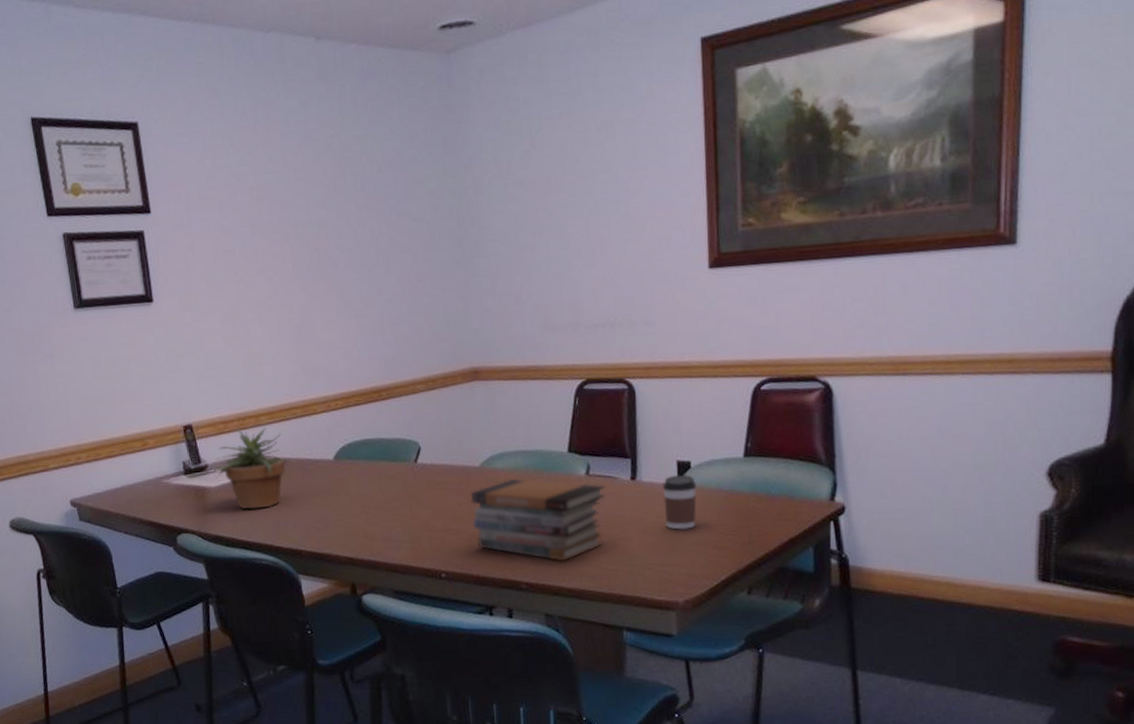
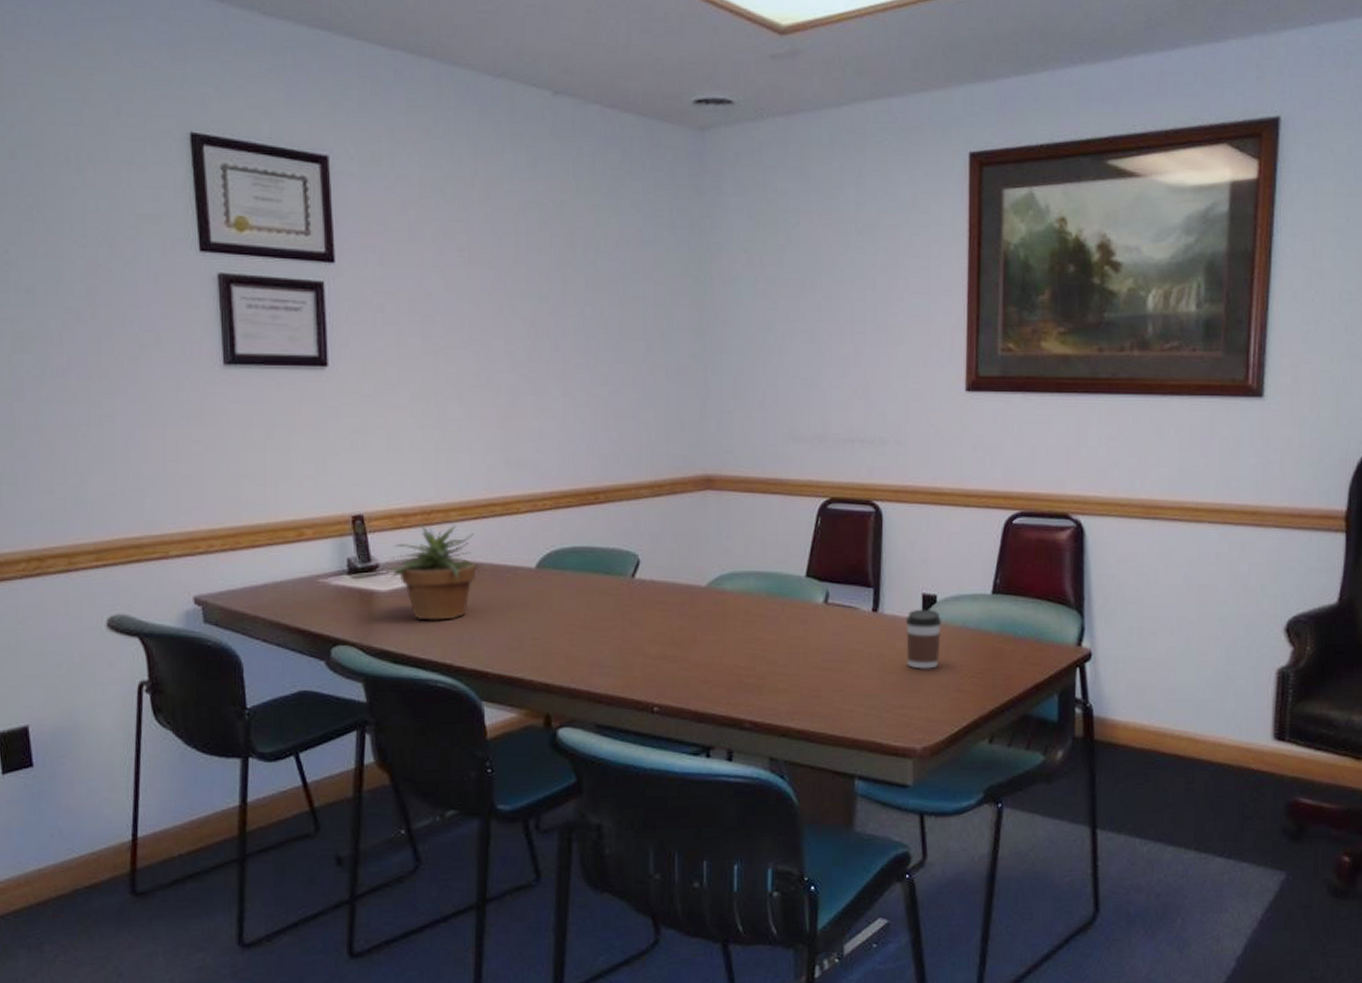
book stack: present [470,478,606,561] -> none [693,602,844,698]

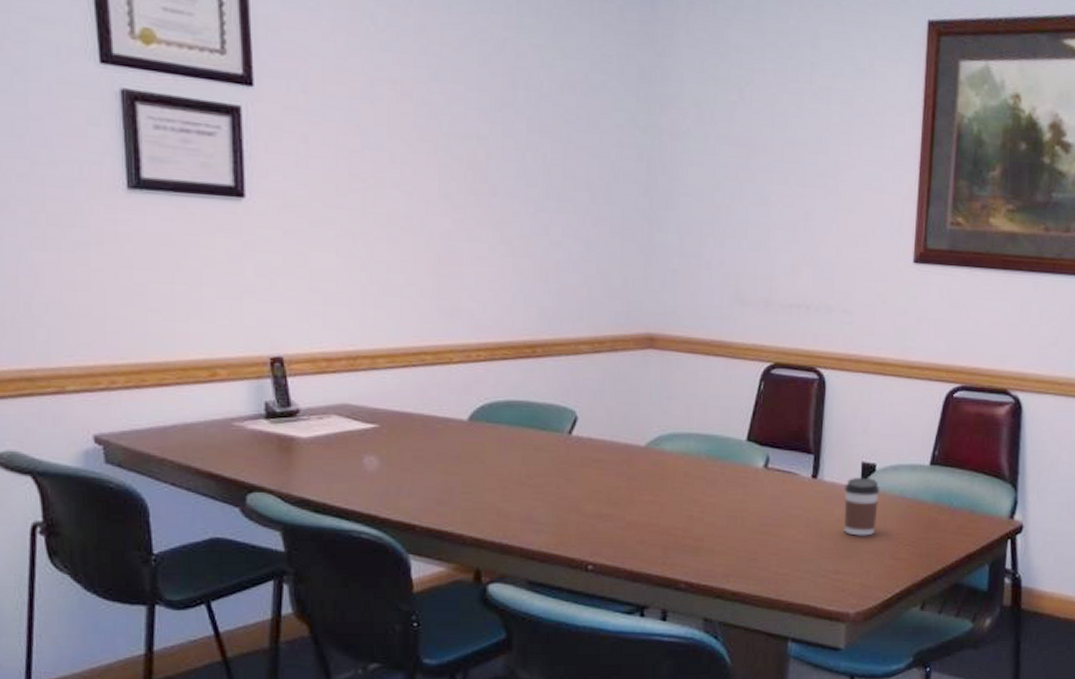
potted plant: present [387,523,492,621] -> none [308,368,421,470]

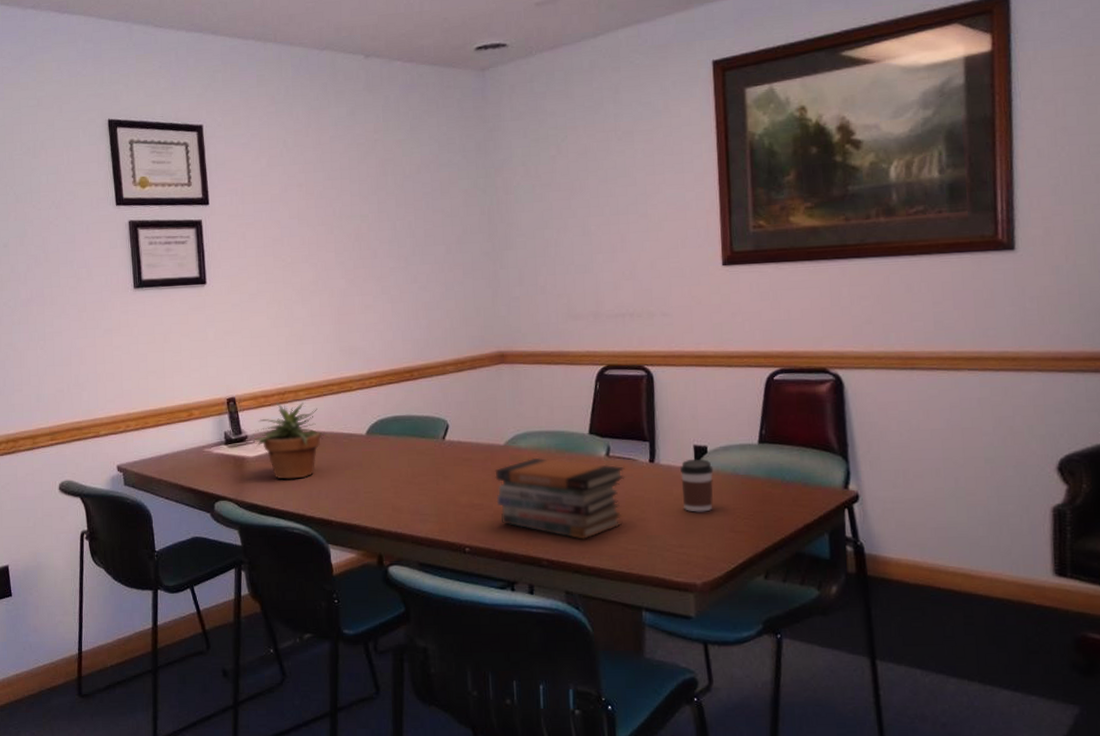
potted plant: none [308,368,421,470] -> present [253,401,332,480]
book stack: none [630,463,784,561] -> present [495,457,625,540]

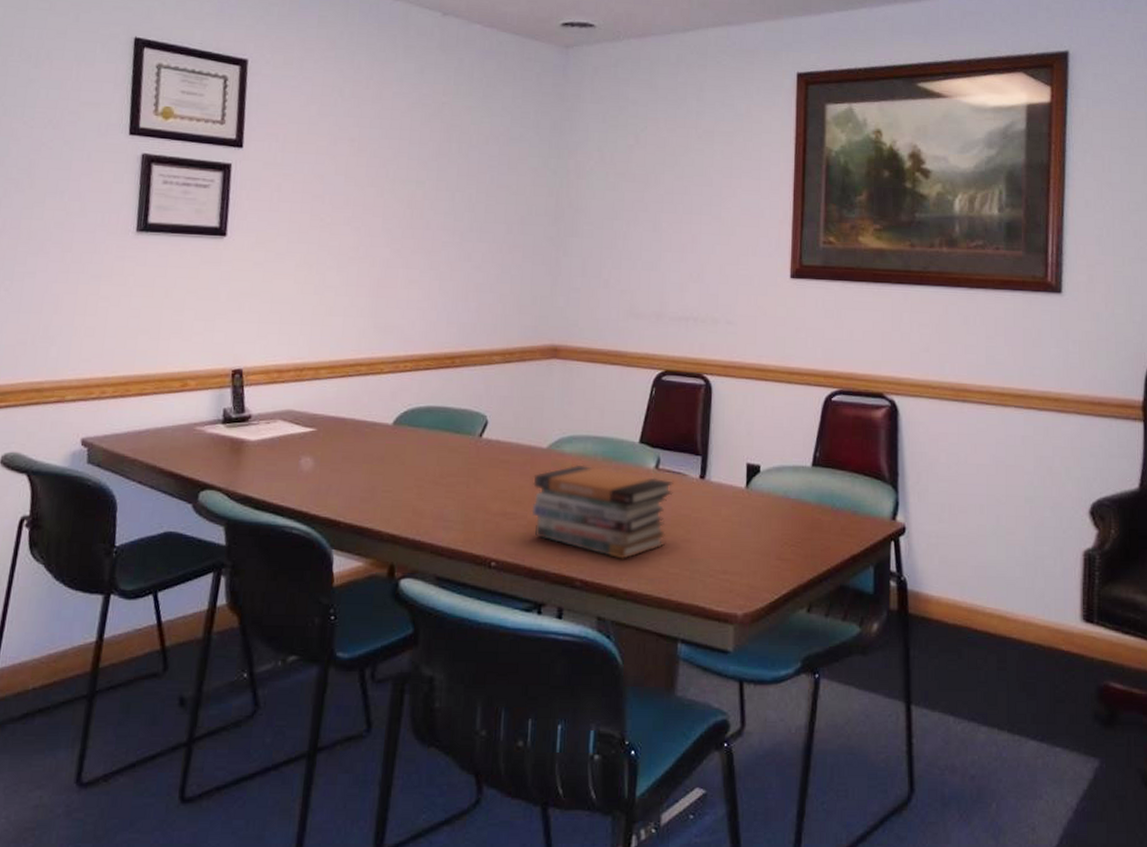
potted plant: present [253,401,332,480] -> none [258,378,352,470]
coffee cup: present [680,458,714,512] -> none [730,478,765,536]

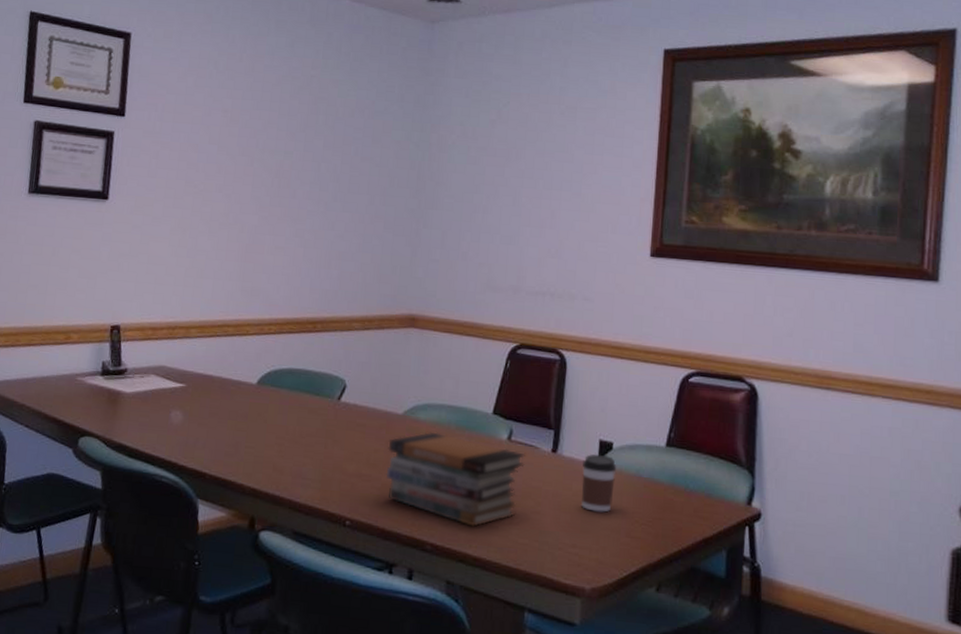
coffee cup: none [730,478,765,536] -> present [580,454,617,512]

